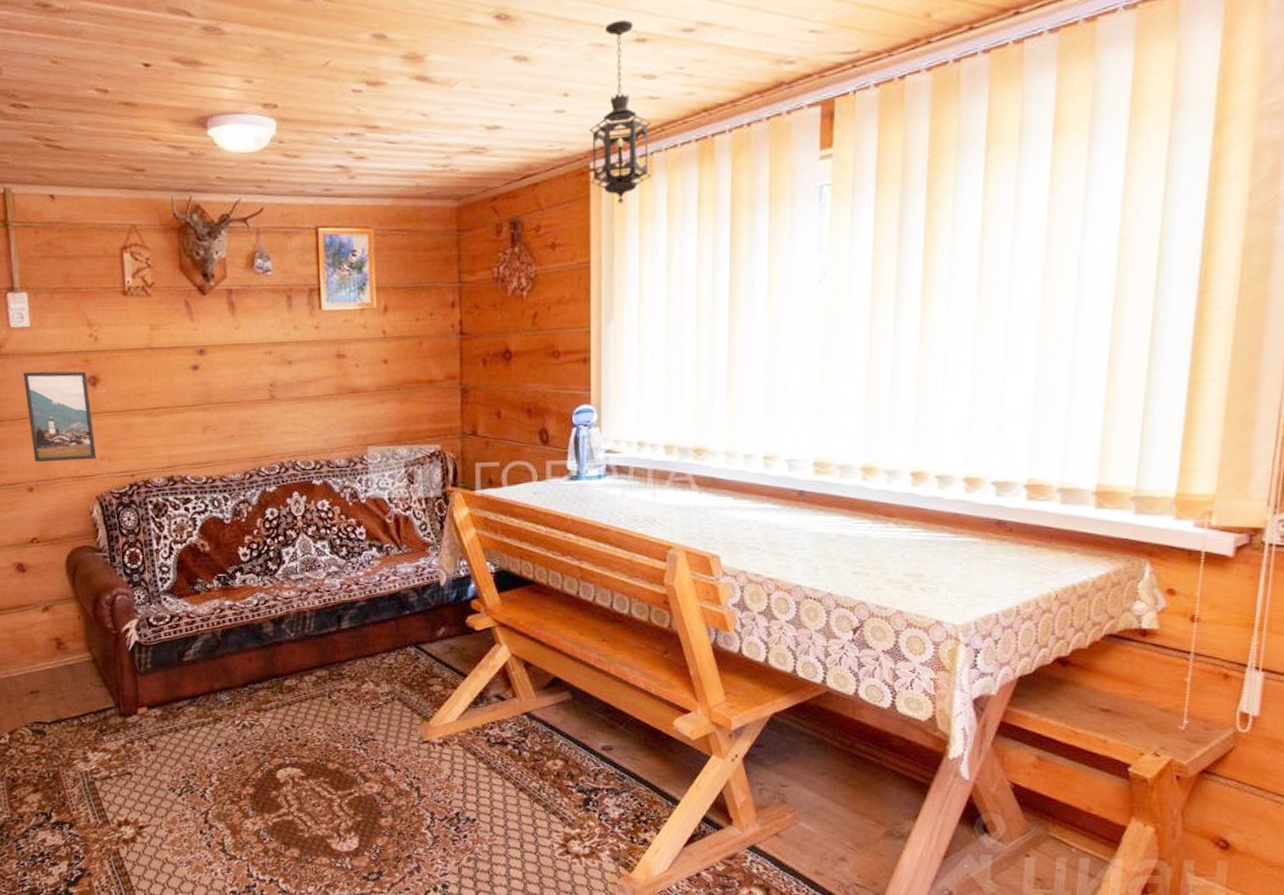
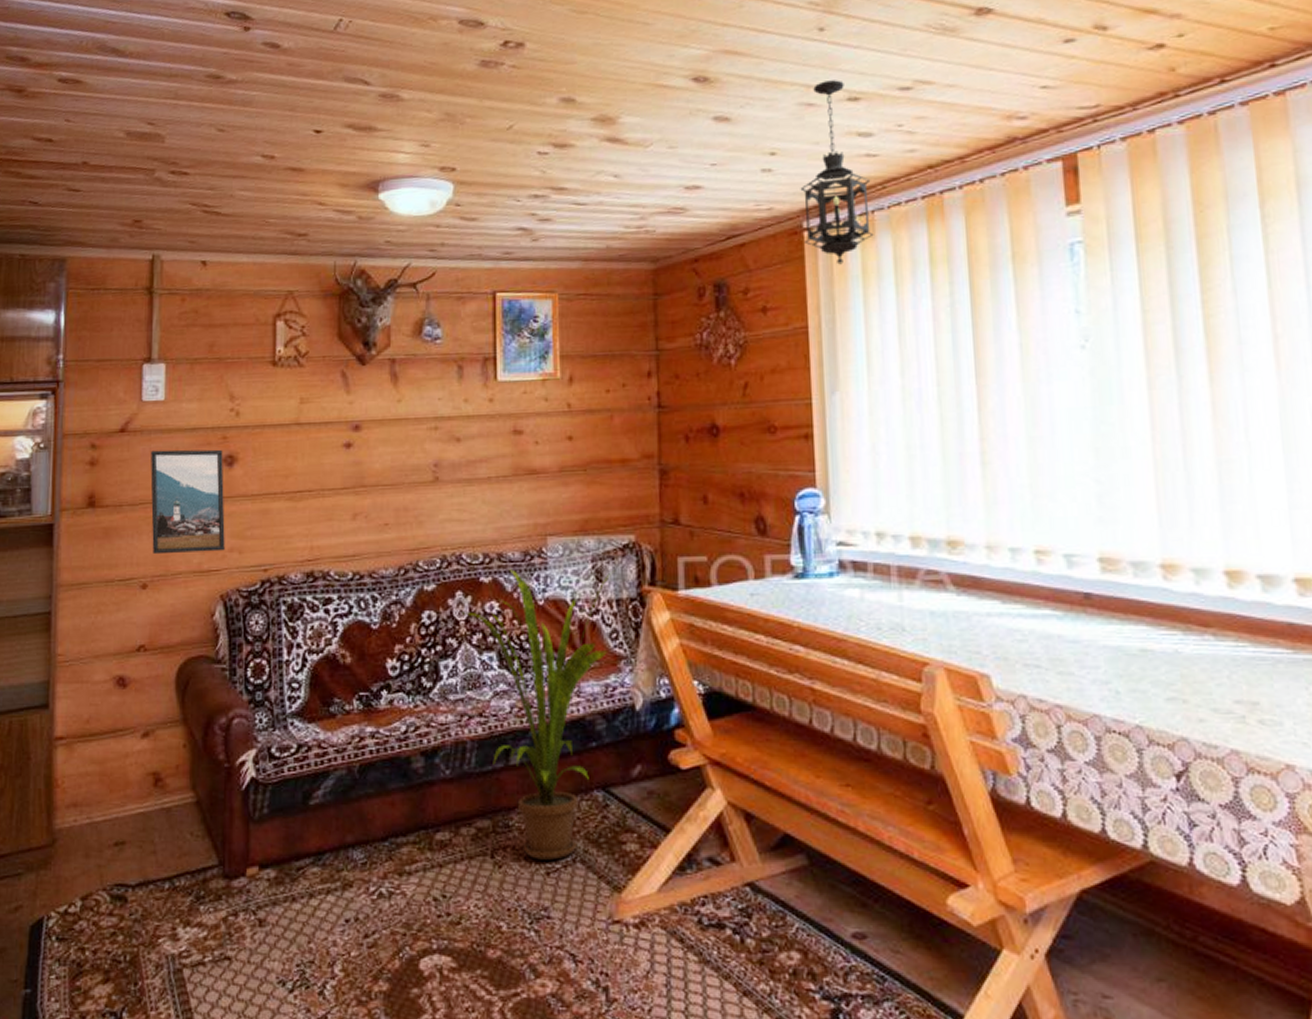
house plant: none [298,473,425,699] -> present [461,569,616,860]

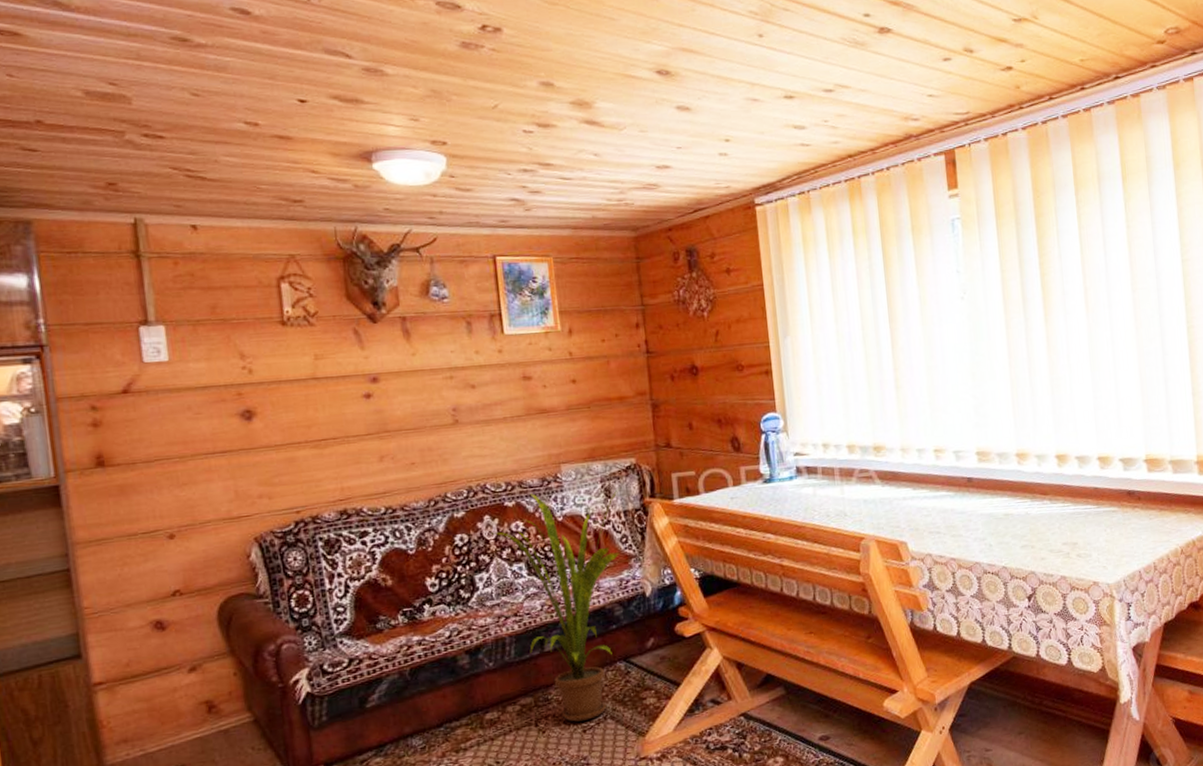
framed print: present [150,449,225,555] -> none [161,405,254,507]
hanging lantern: present [800,80,874,265] -> none [751,80,810,234]

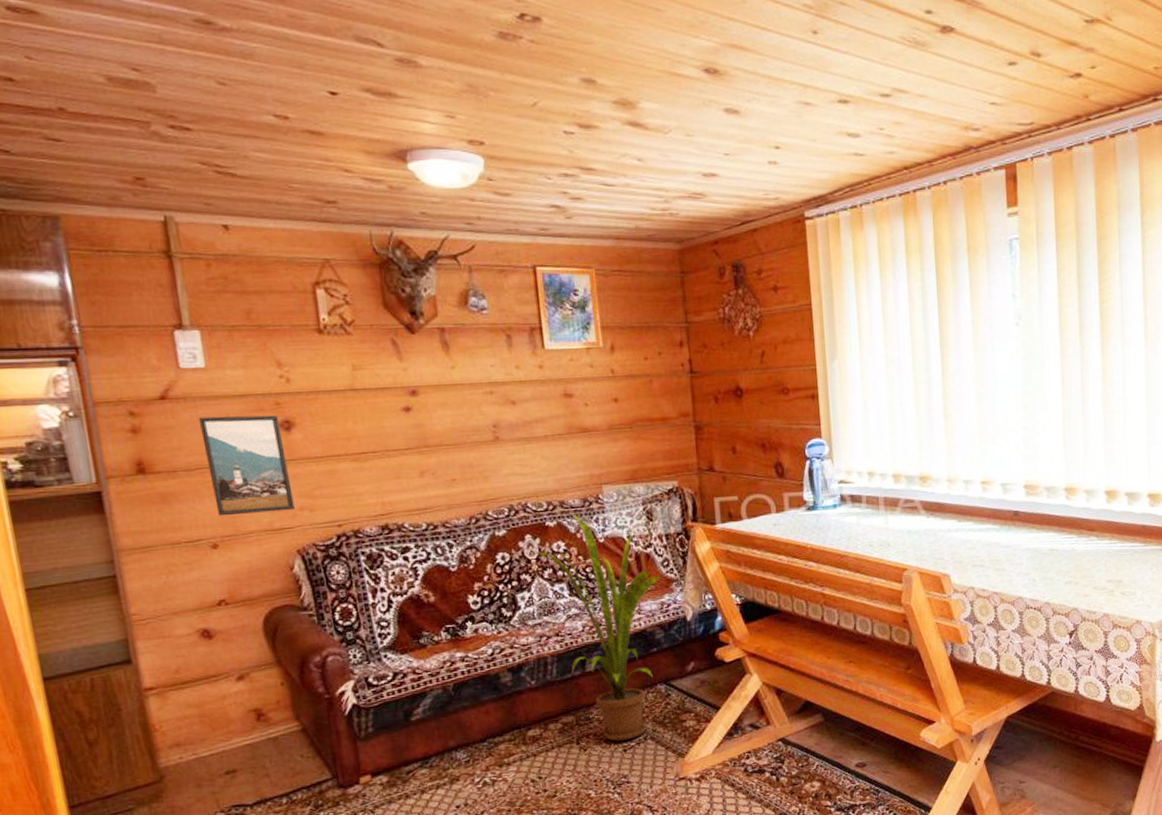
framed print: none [161,405,254,507] -> present [199,415,295,517]

